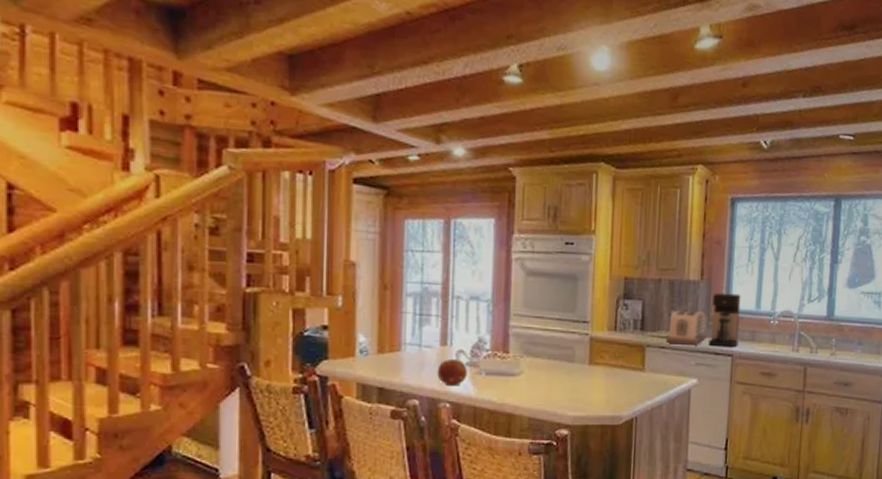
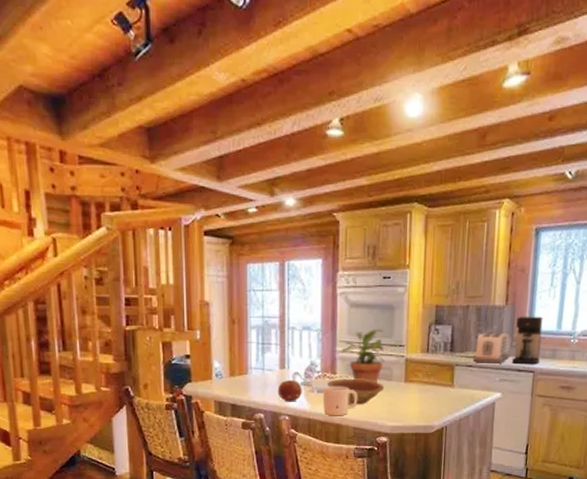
mug: none [492,367,534,404] -> present [322,386,358,416]
bowl: none [497,358,566,389] -> present [326,378,385,404]
potted plant: none [515,301,566,366] -> present [341,328,385,384]

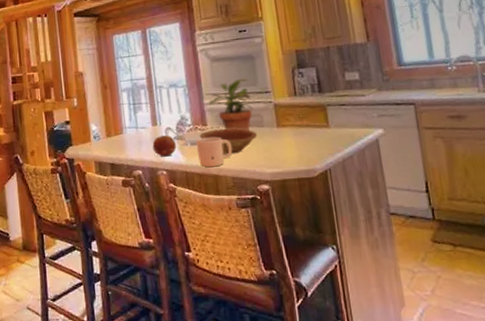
toaster: present [473,332,512,365] -> none [345,68,386,101]
coffee maker: present [512,316,543,365] -> none [382,48,418,98]

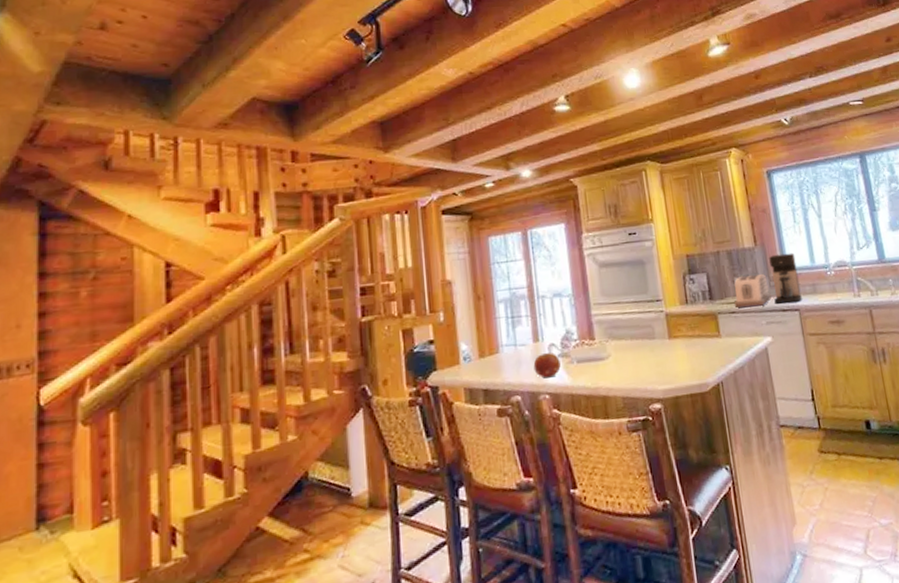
mug: present [196,136,233,168] -> none [582,352,623,388]
bowl: present [199,128,258,154] -> none [586,341,649,371]
potted plant: present [209,78,254,131] -> none [597,285,644,345]
toaster: none [345,68,386,101] -> present [734,273,773,309]
coffee maker: none [382,48,418,98] -> present [769,252,802,304]

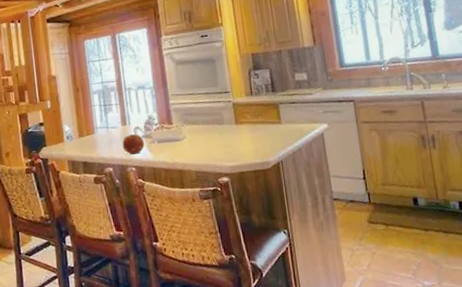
toaster: present [734,273,773,309] -> none [294,69,329,99]
coffee maker: present [769,252,802,304] -> none [327,51,357,96]

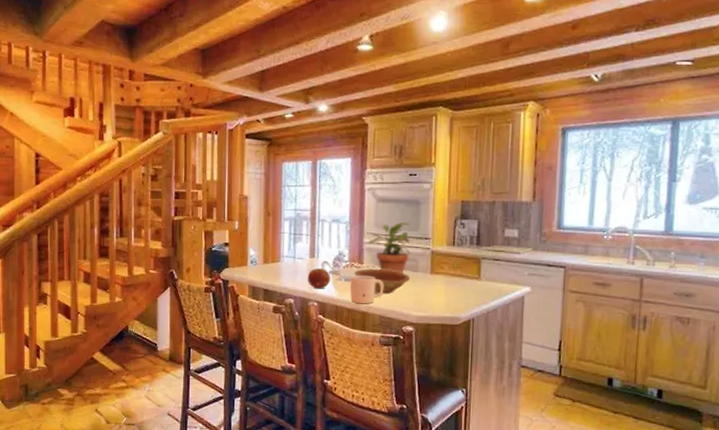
mug: none [162,134,196,163] -> present [350,275,384,305]
bowl: none [165,126,219,150] -> present [354,268,411,293]
potted plant: none [174,79,215,129] -> present [368,221,411,274]

